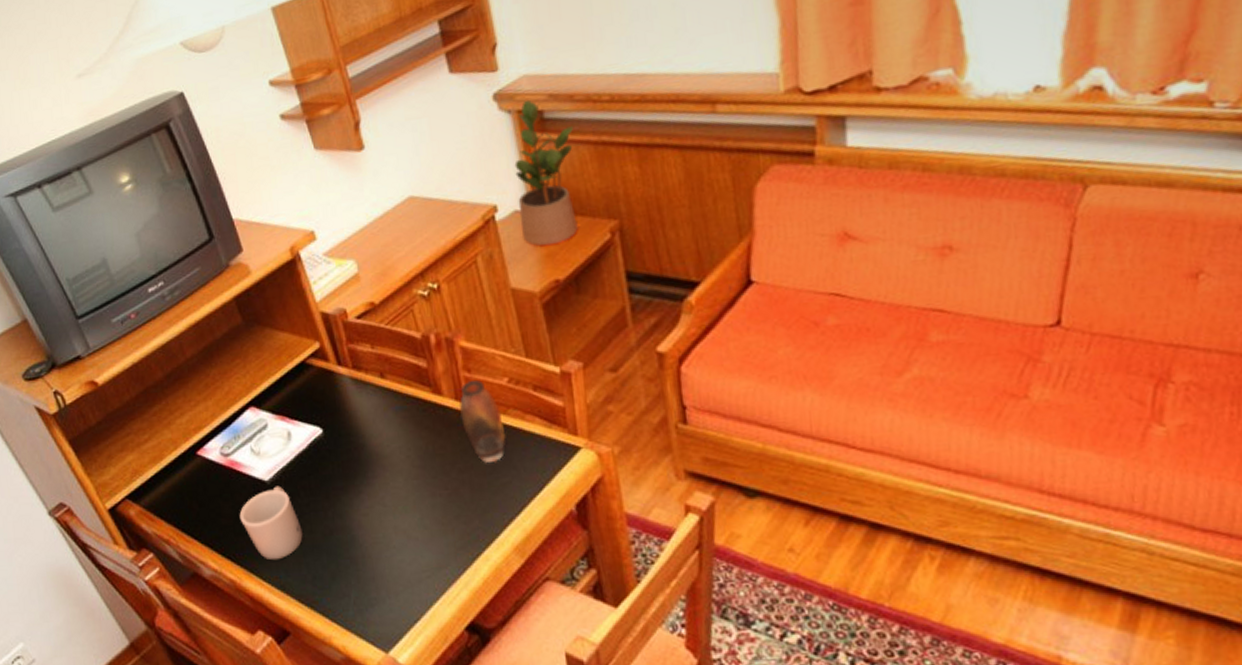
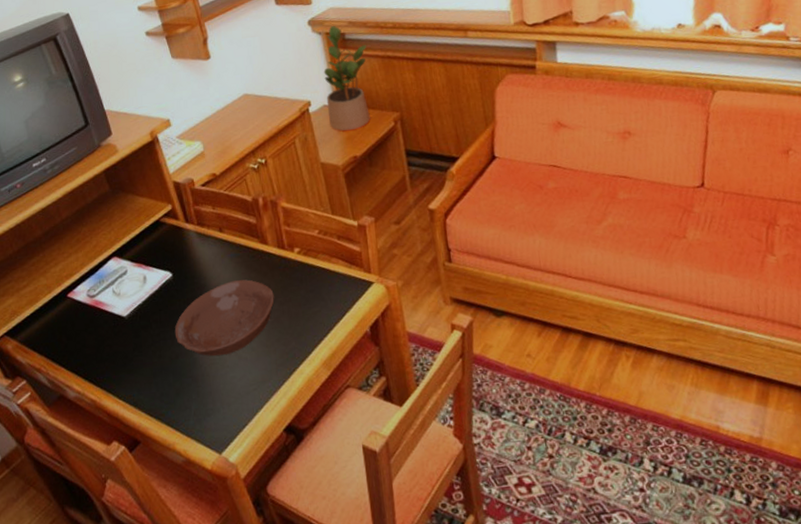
mug: present [239,485,303,561] -> none [101,320,154,382]
bowl: none [327,439,452,534] -> present [174,279,275,357]
vase: present [458,380,506,464] -> none [280,232,317,297]

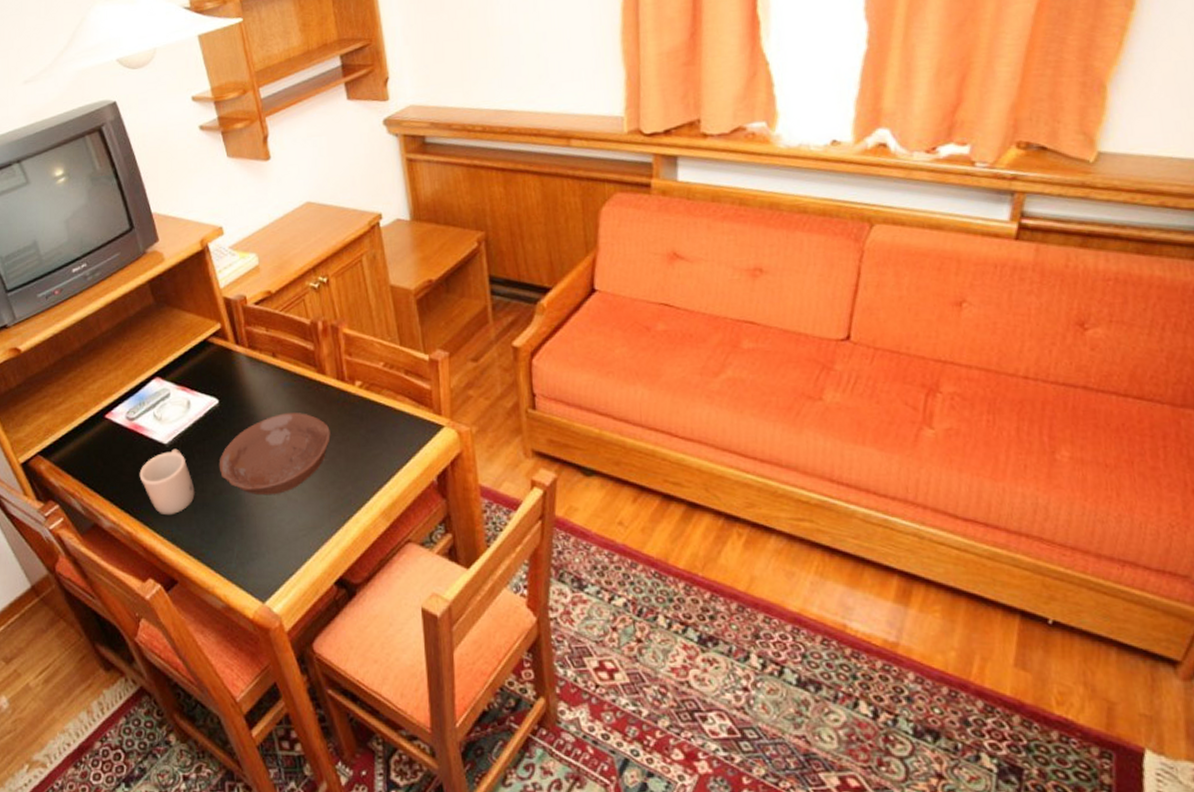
mug: none [101,320,154,382] -> present [139,448,195,516]
potted plant: present [324,26,370,131] -> none [399,127,451,251]

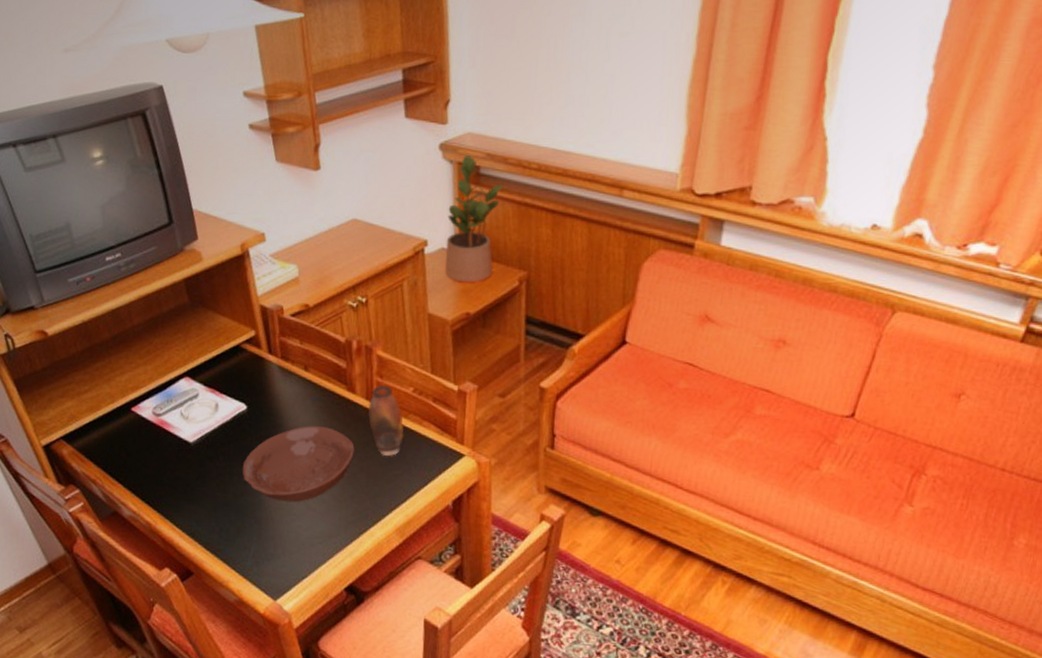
mug: present [139,448,195,516] -> none [162,448,217,511]
vase: none [339,362,379,437] -> present [368,384,404,457]
potted plant: none [399,127,451,251] -> present [445,155,504,283]

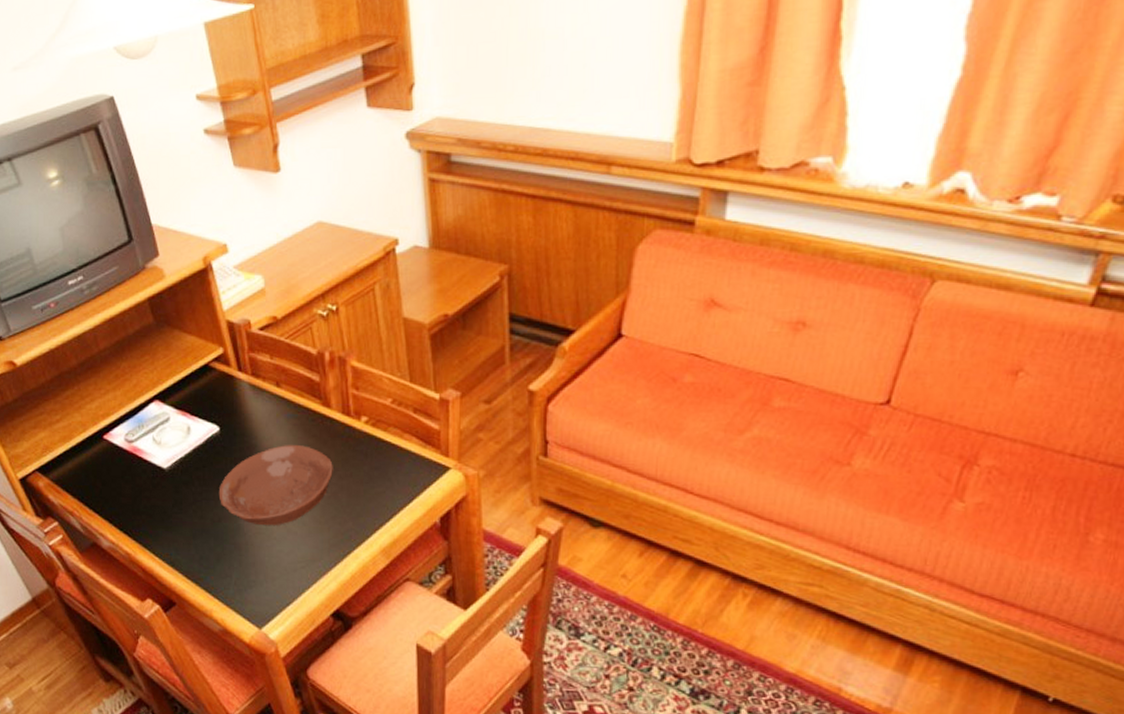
vase: present [368,384,404,457] -> none [344,397,385,474]
potted plant: present [445,155,504,283] -> none [418,142,478,282]

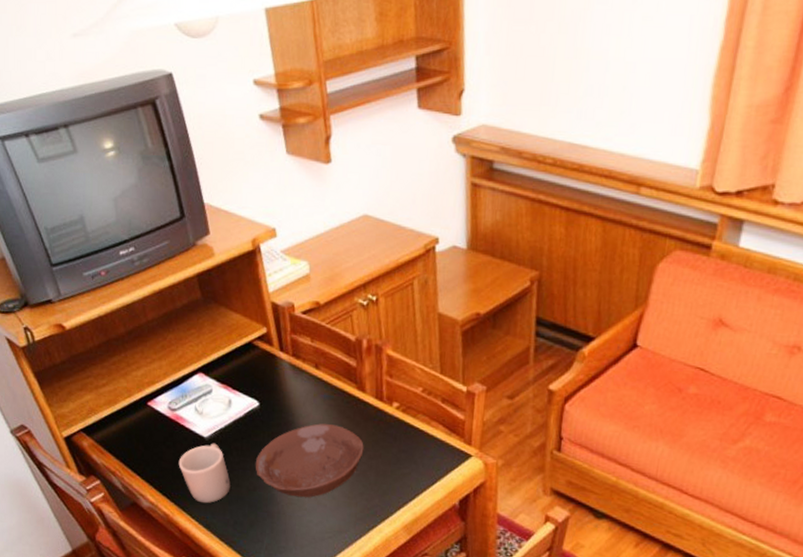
mug: none [138,474,194,539] -> present [178,443,231,504]

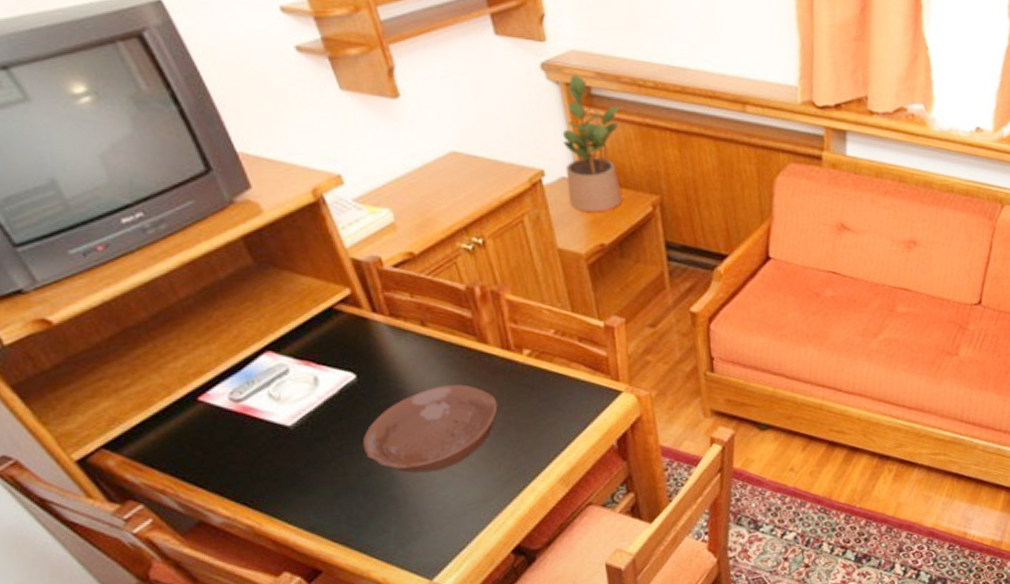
mug: present [178,443,231,504] -> none [256,430,335,504]
potted plant: none [456,149,518,283] -> present [562,75,623,213]

